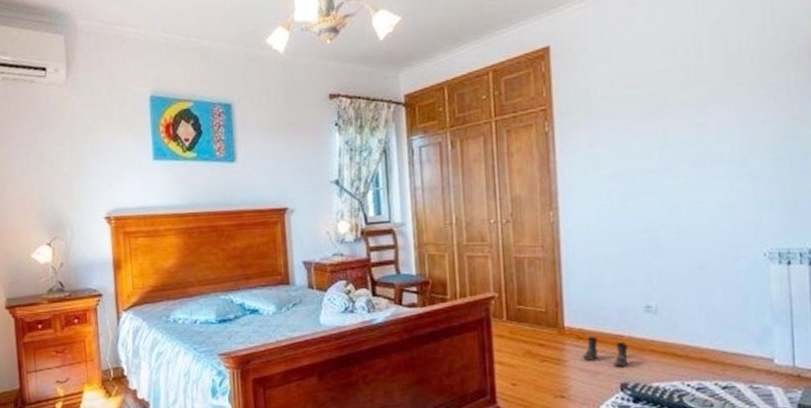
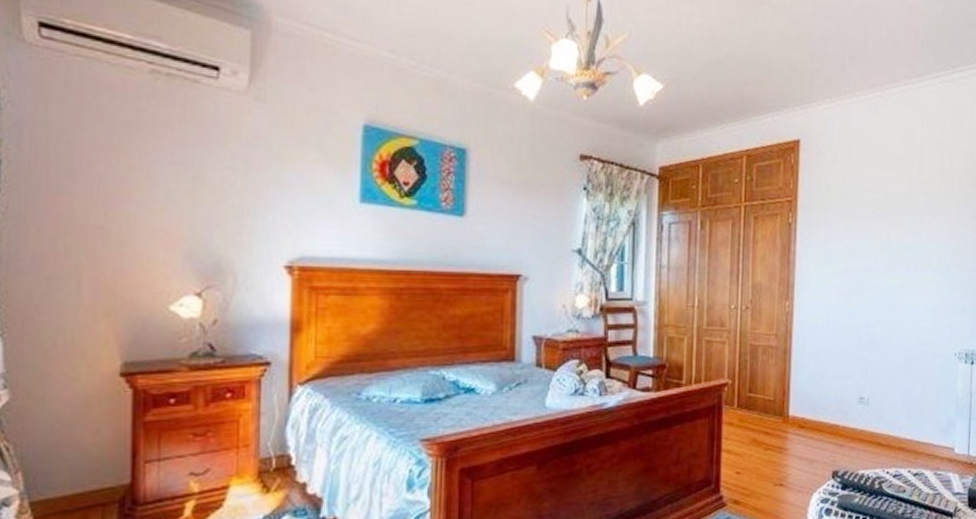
boots: present [582,337,628,368] -> none [801,426,841,456]

